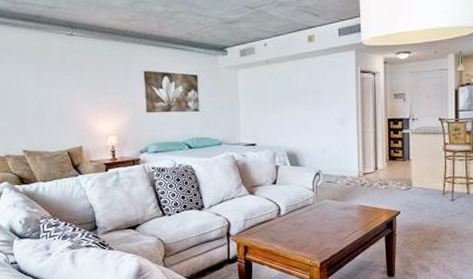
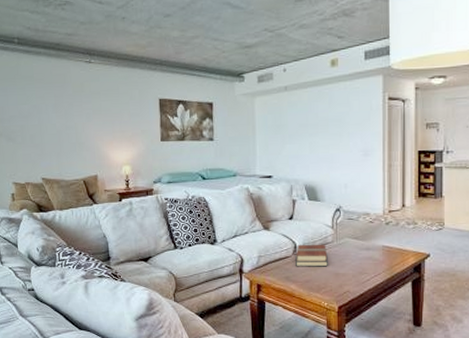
books: none [279,206,310,228] -> present [295,244,328,267]

